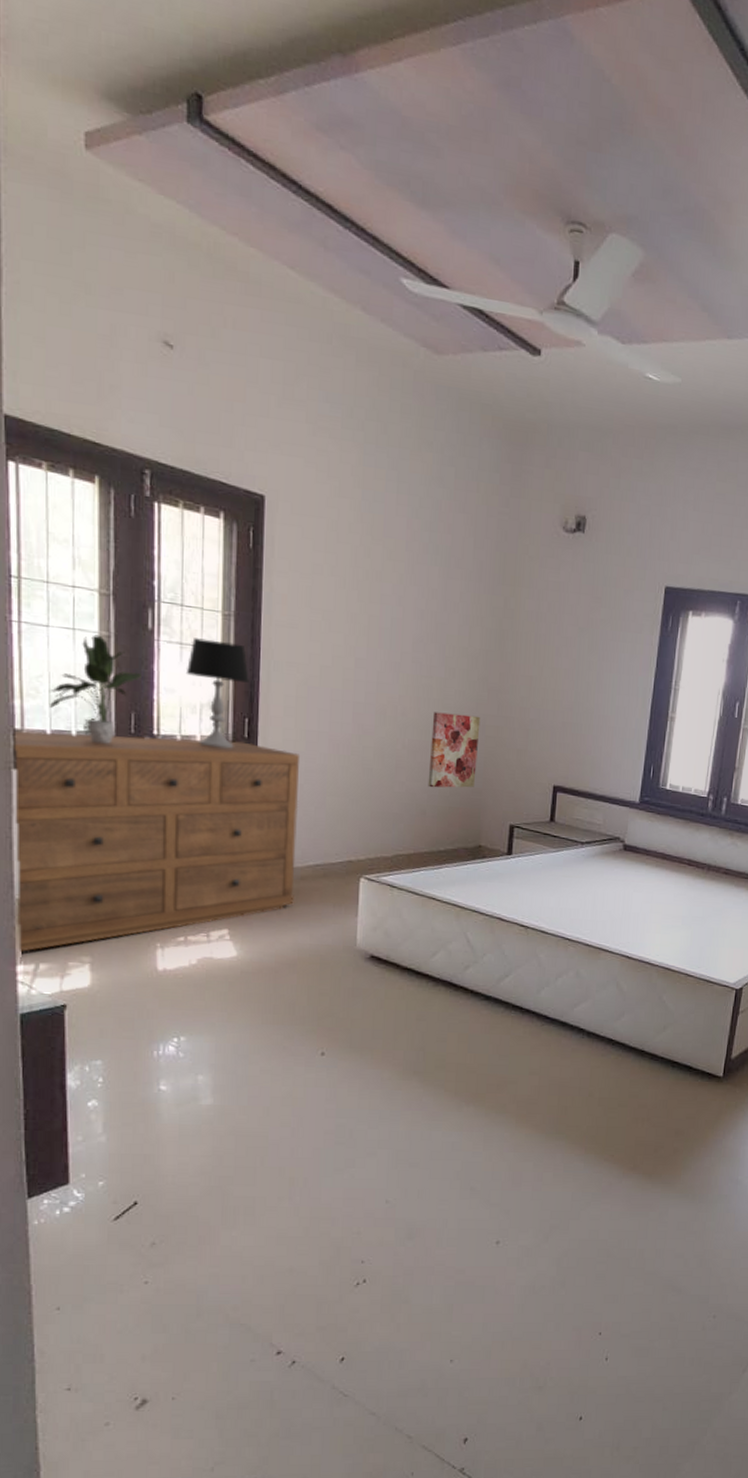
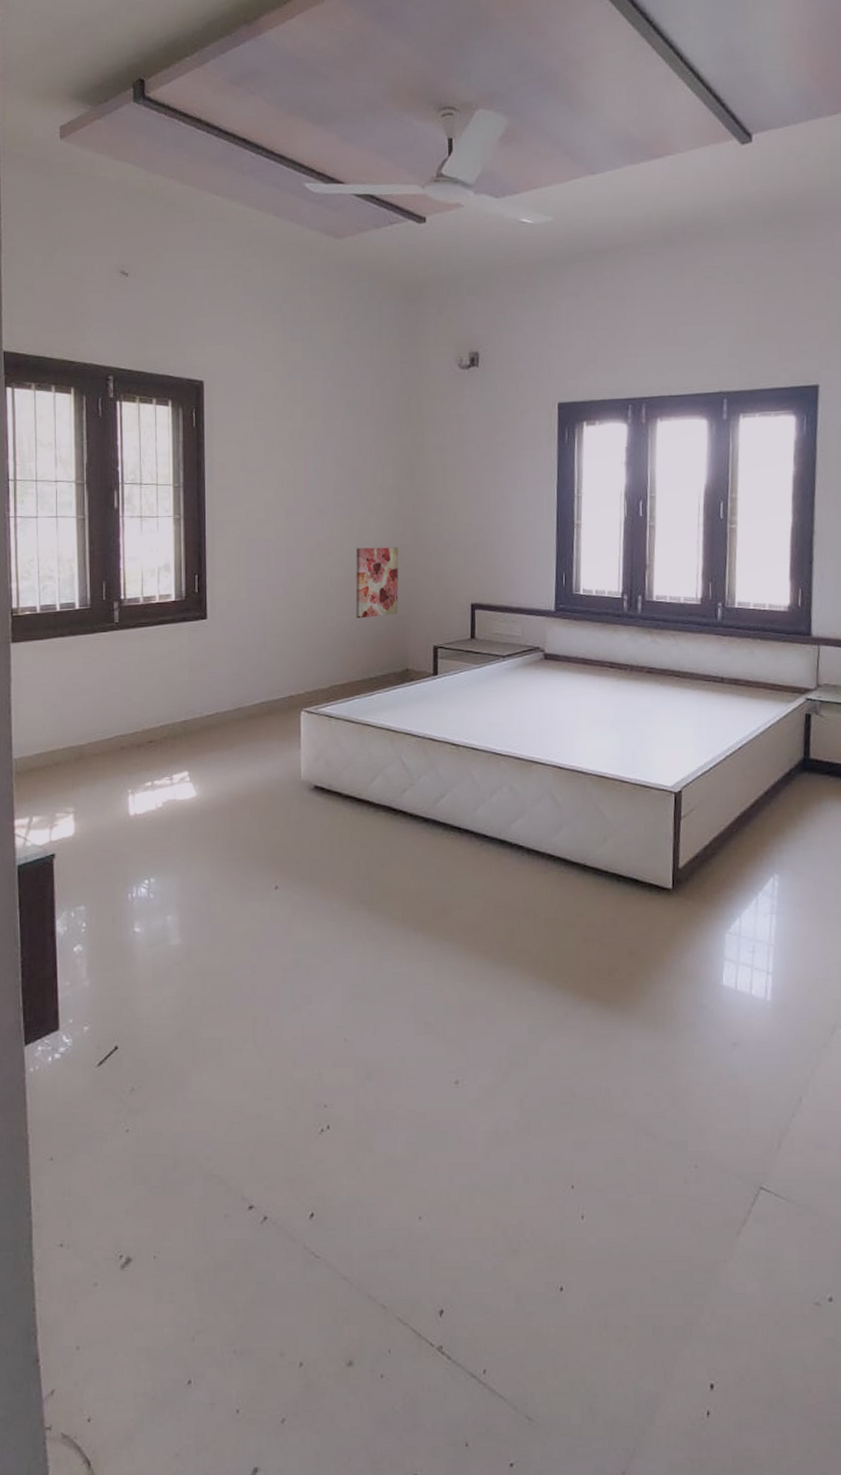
dresser: present [14,731,301,952] -> none [11,596,244,807]
potted plant: present [50,635,141,744] -> none [39,519,110,612]
table lamp: present [185,638,249,749] -> none [145,509,197,606]

